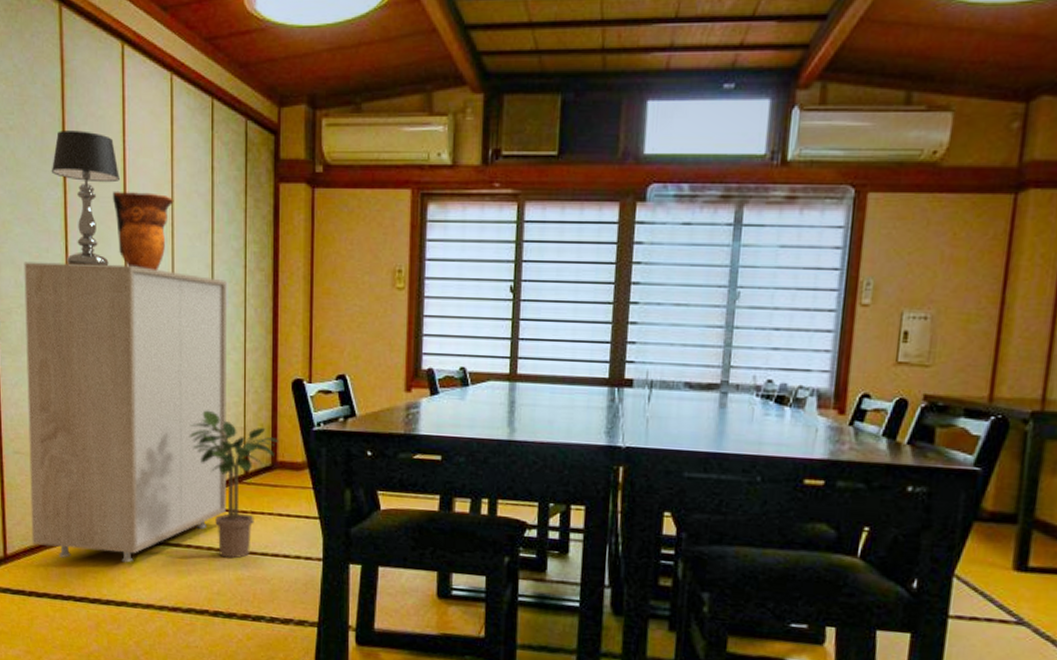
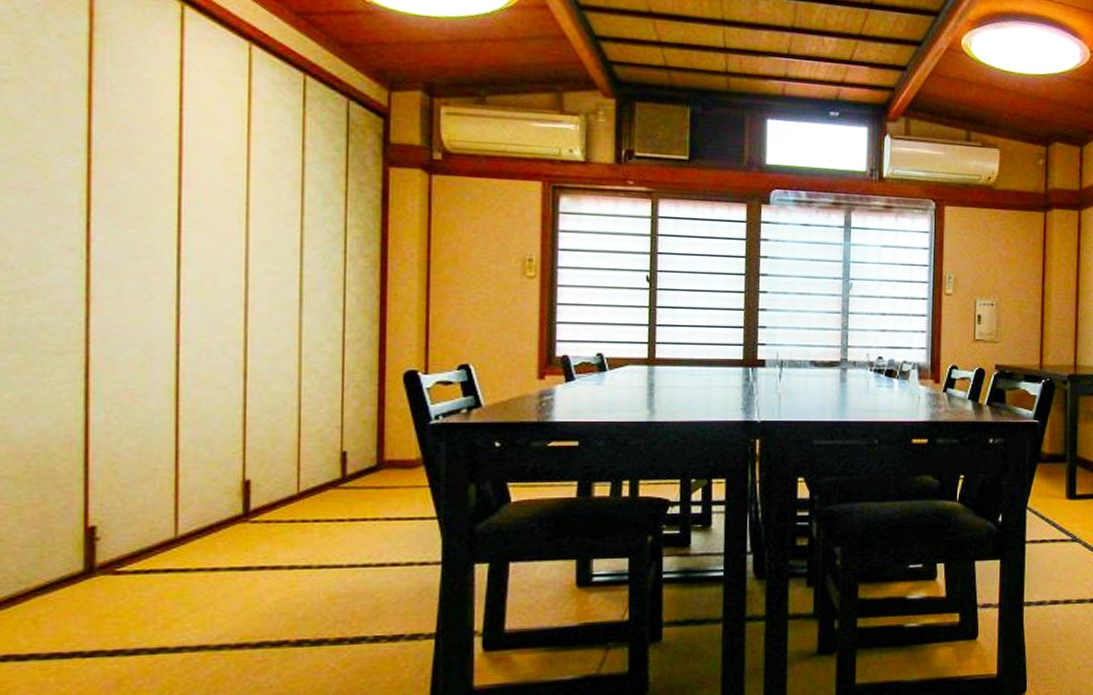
storage cabinet: present [24,262,227,563] -> none [12,240,320,605]
table lamp: present [51,131,120,266] -> none [67,90,173,247]
decorative vase: present [112,191,174,270] -> none [161,163,250,254]
potted plant: present [189,410,280,559] -> none [265,409,388,576]

